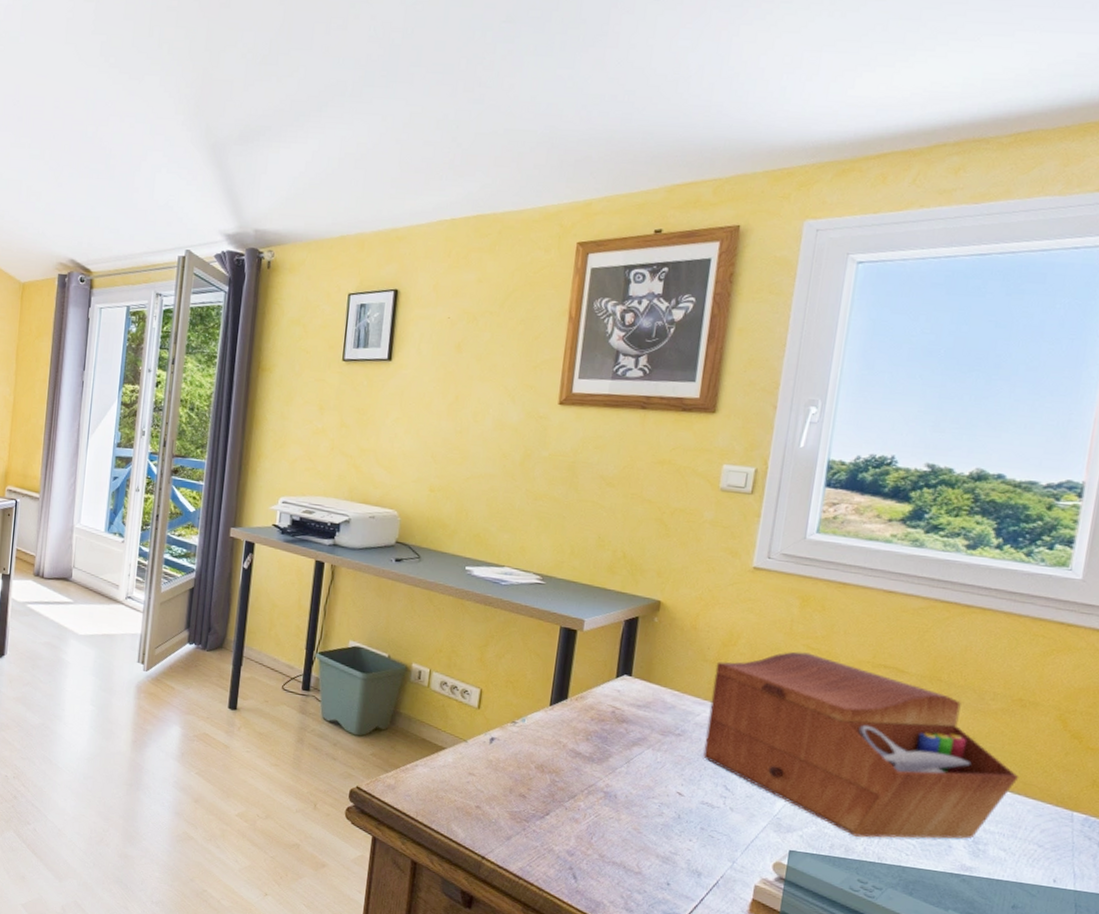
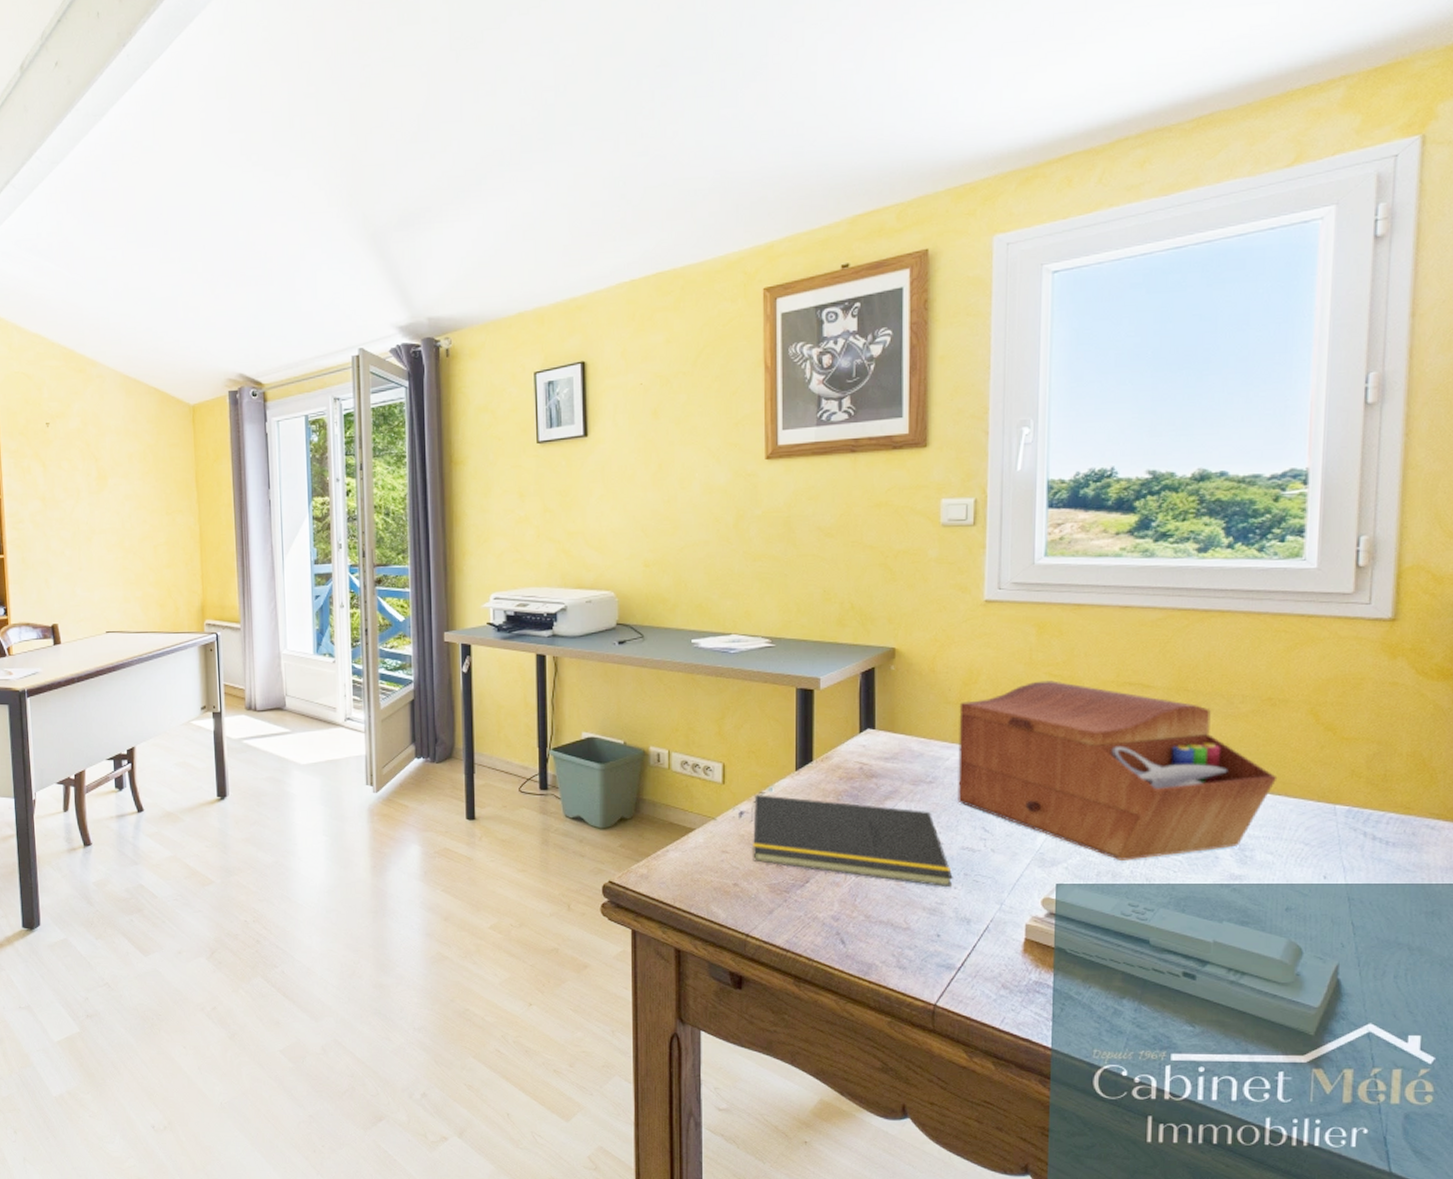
notepad: none [498,723,690,840] -> present [750,795,953,888]

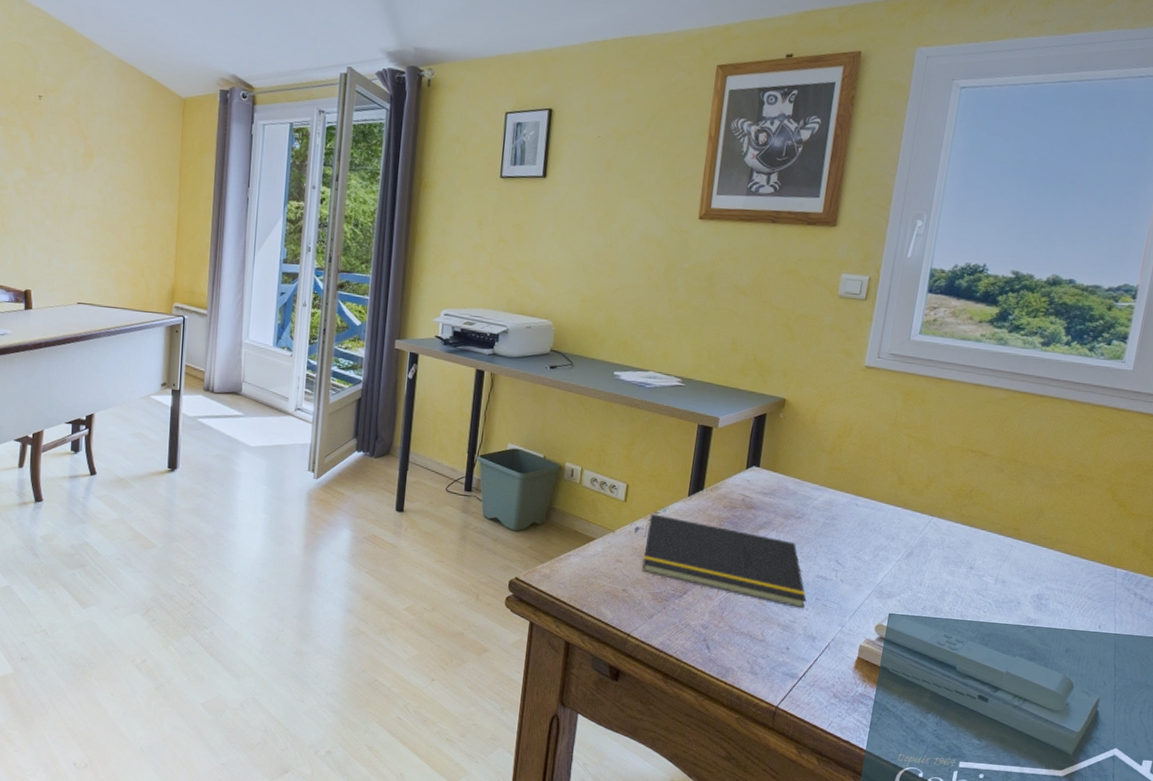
sewing box: present [957,680,1278,860] -> none [819,440,1076,599]

